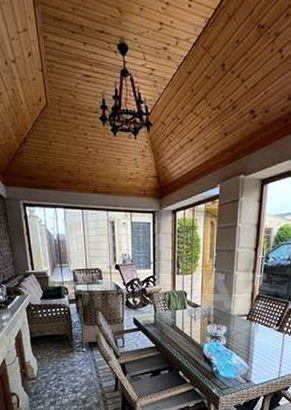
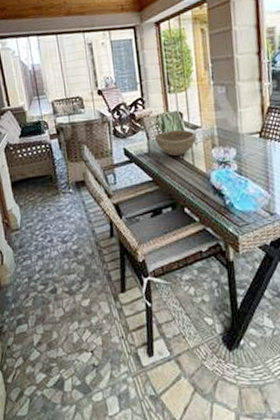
bowl: none [160,306,196,328] -> present [154,129,197,156]

